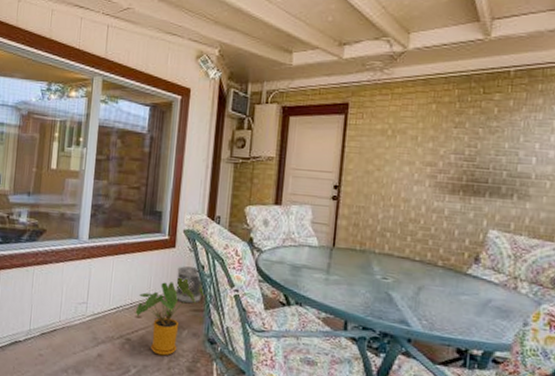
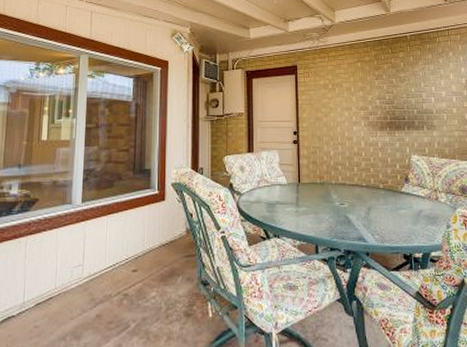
house plant: present [135,277,205,356] -> none [131,227,195,305]
wastebasket: present [175,266,202,304] -> none [168,216,192,251]

